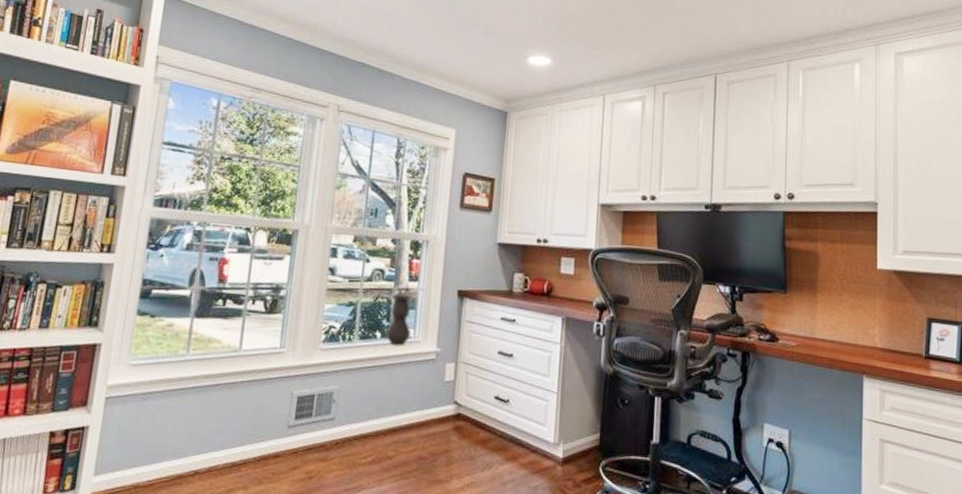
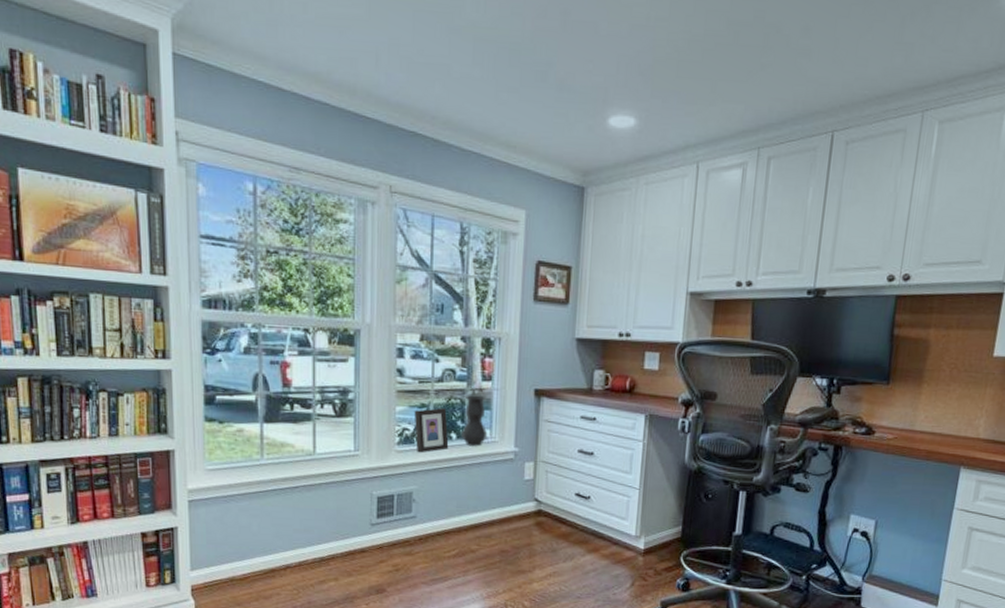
picture frame: none [340,307,374,352] -> present [414,408,449,453]

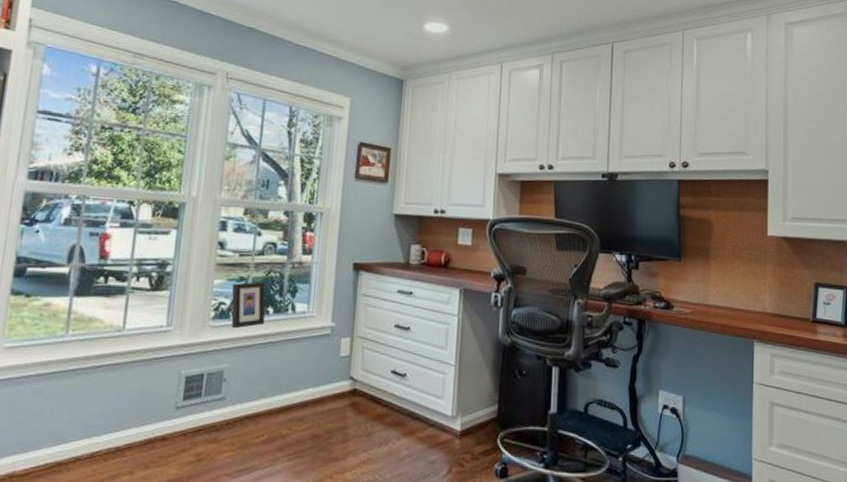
vase: present [461,395,488,447] -> none [278,268,306,322]

